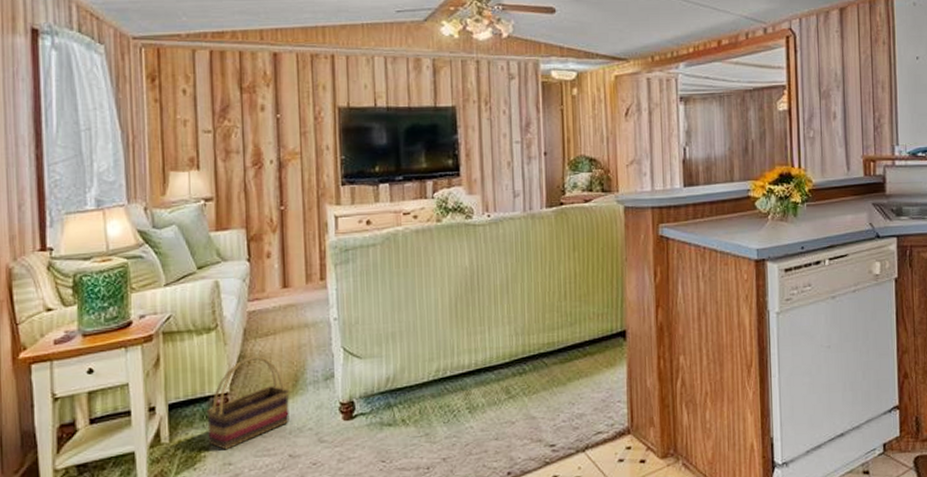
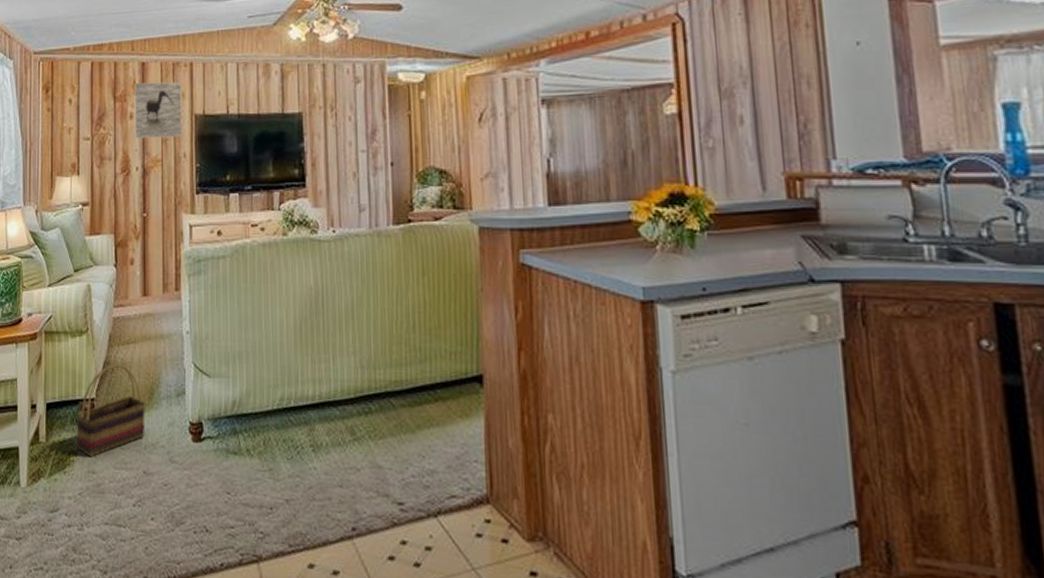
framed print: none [265,73,324,131] -> present [134,82,182,139]

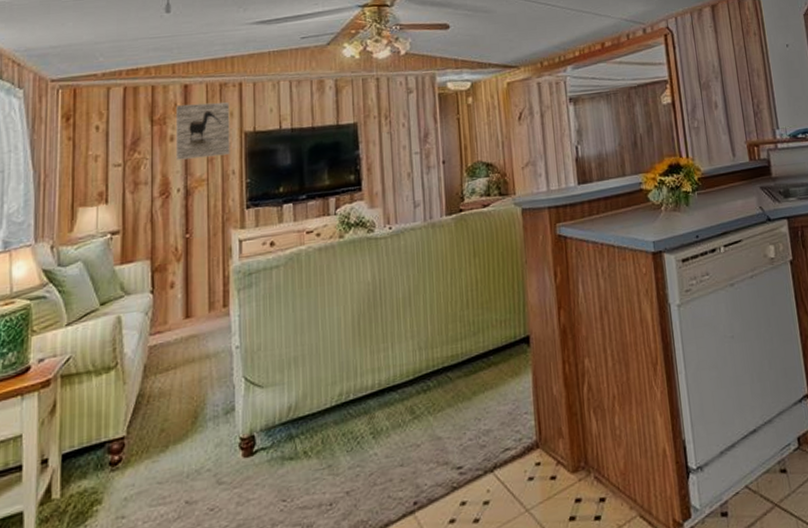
basket: present [76,362,146,457] -> none [101,392,189,502]

